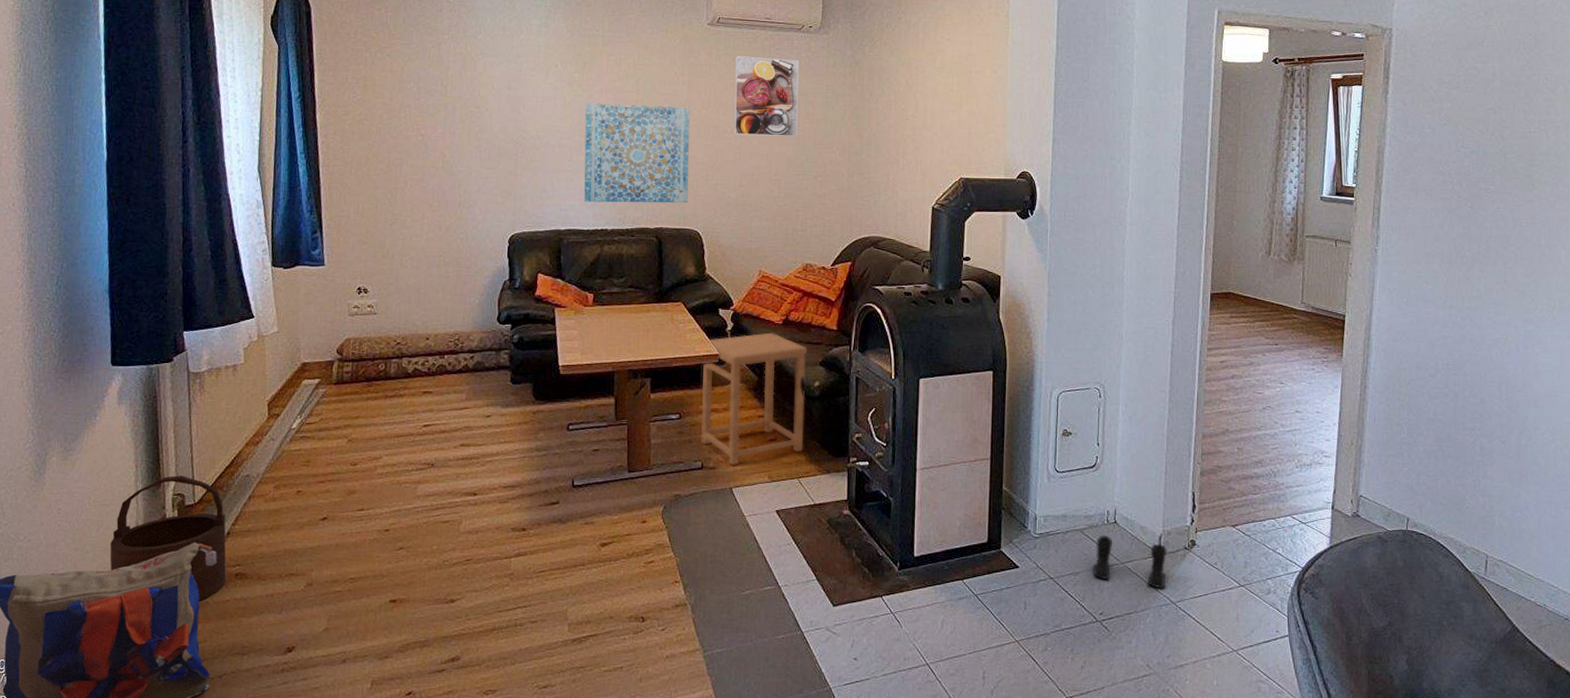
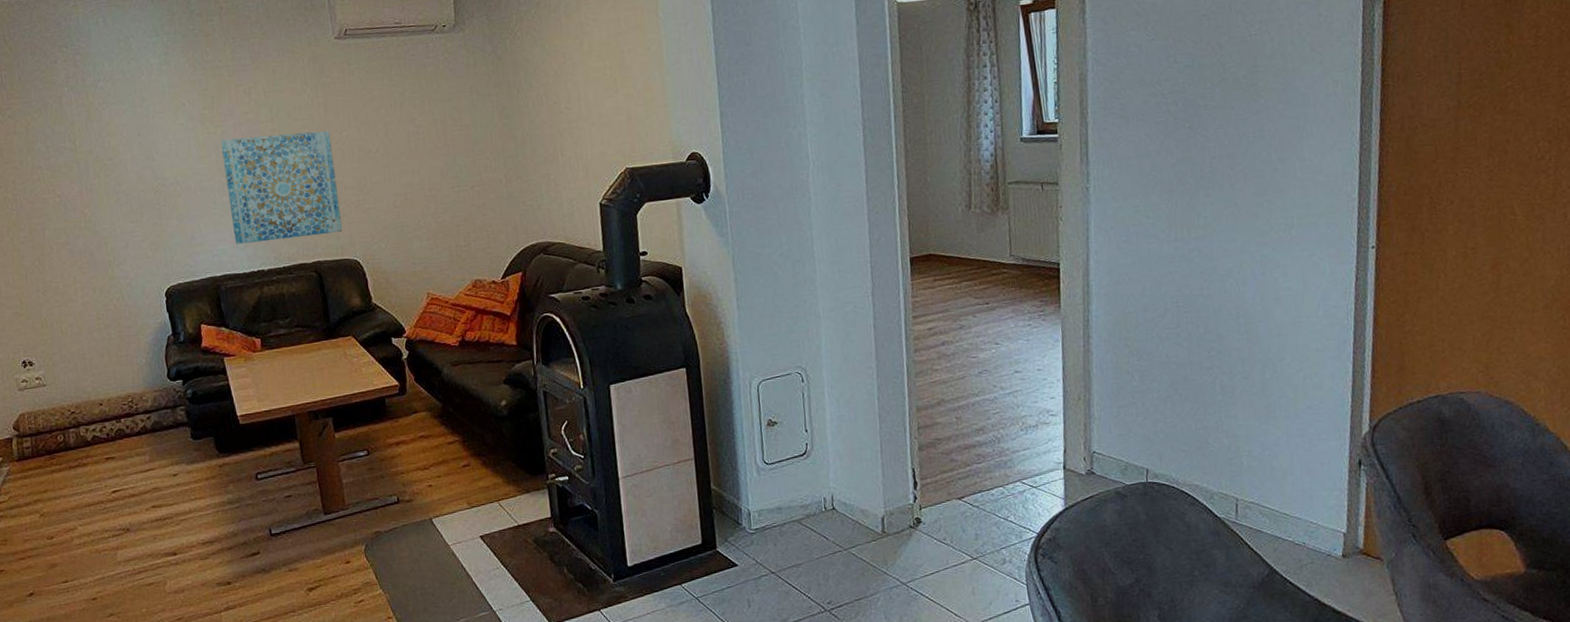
side table: present [701,332,807,465] -> none [383,355,499,496]
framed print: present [734,55,800,136] -> none [369,63,447,153]
boots: present [1093,535,1167,589] -> none [815,522,895,572]

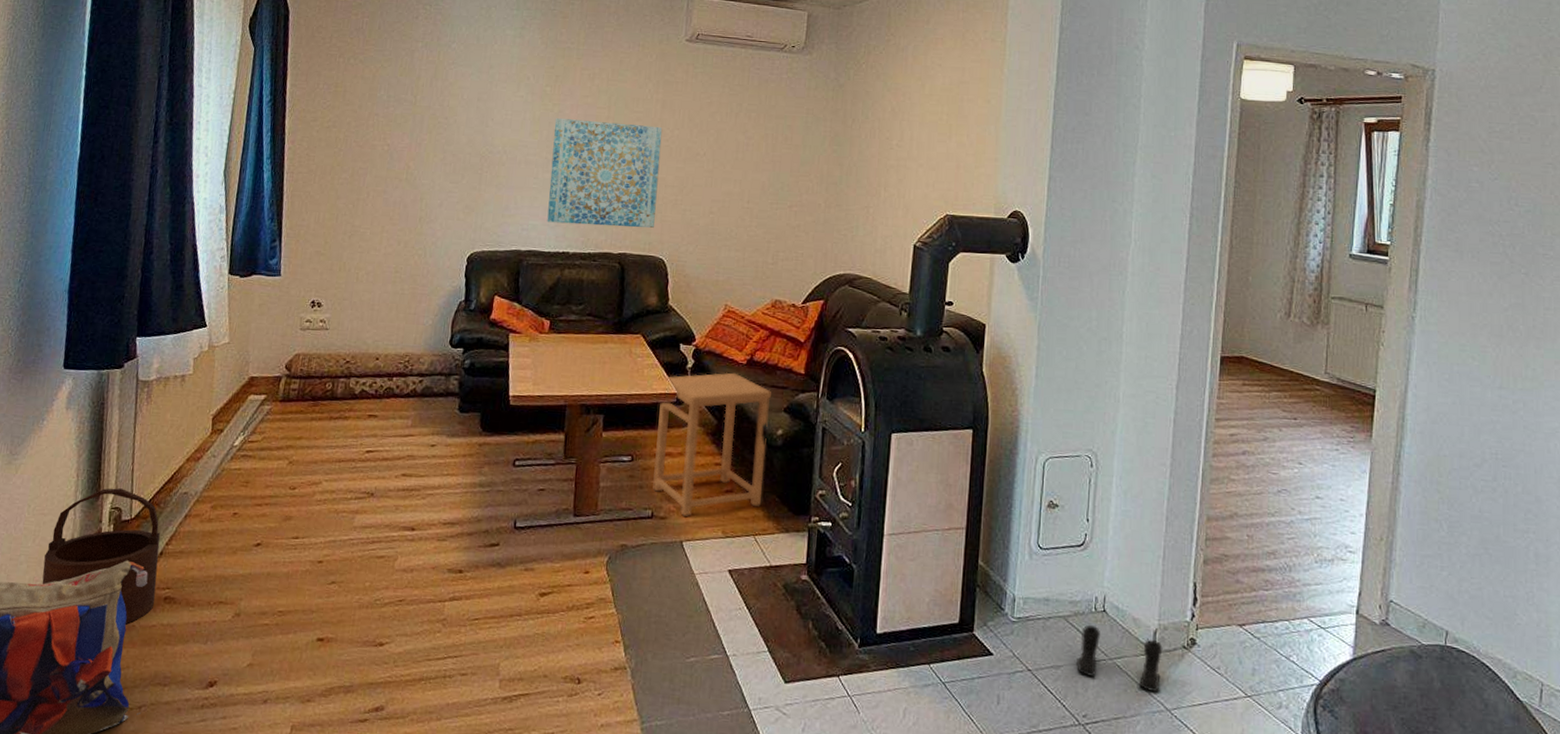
side table: none [383,355,499,496] -> present [653,372,771,516]
boots: none [815,522,895,572] -> present [1076,624,1163,693]

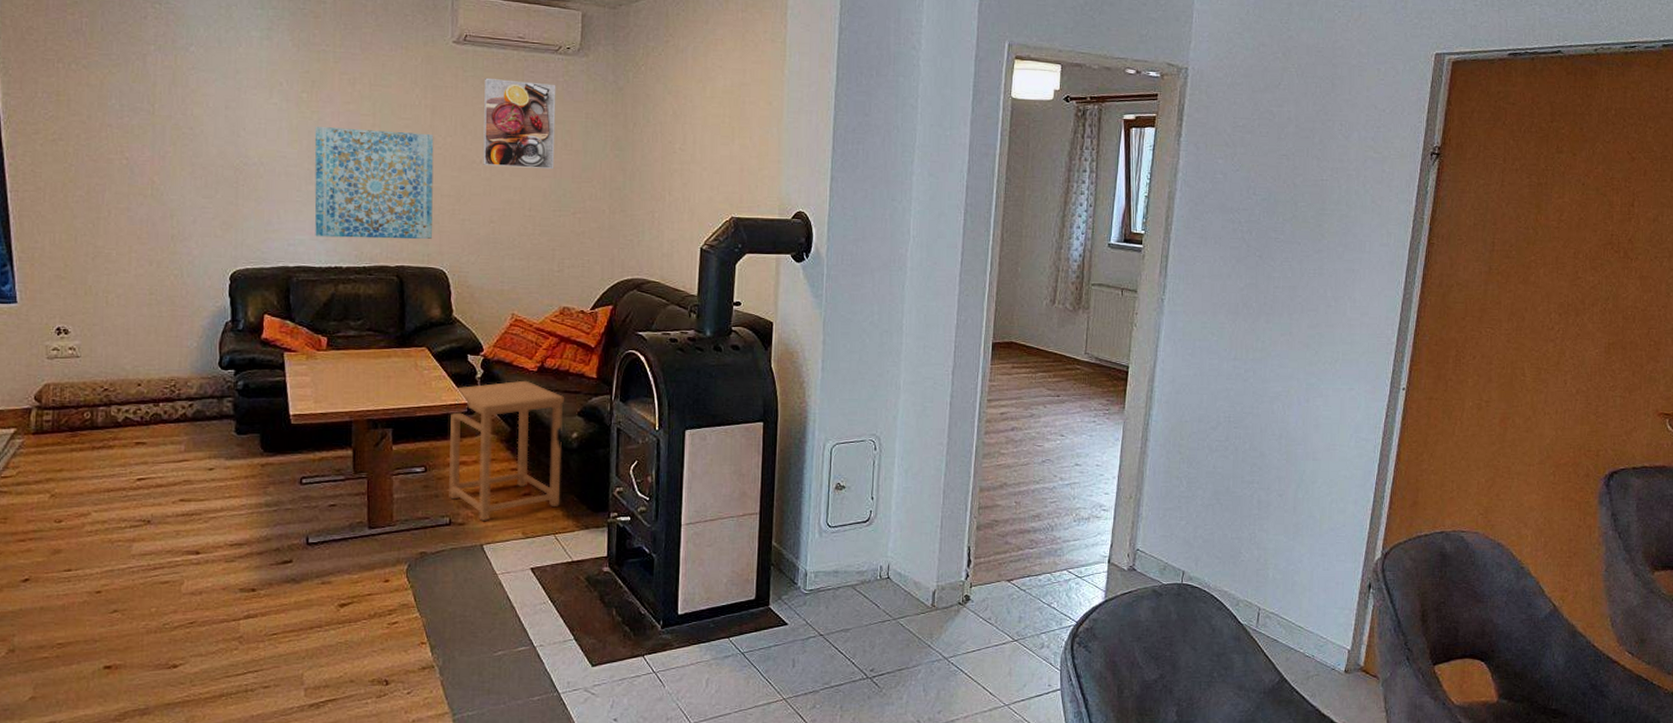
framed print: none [706,74,780,162] -> present [483,77,556,169]
boots: present [1076,624,1163,693] -> none [864,590,941,645]

